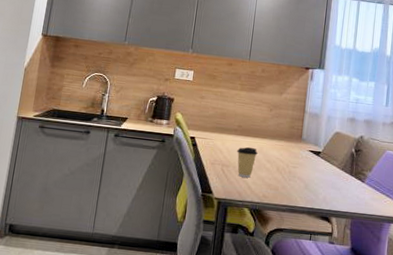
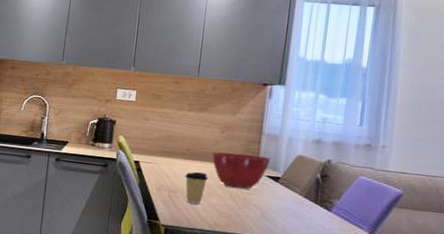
mixing bowl: none [261,128,313,163] -> present [212,152,271,189]

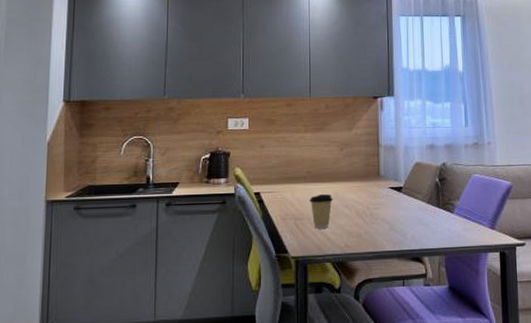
mixing bowl: present [212,152,271,189] -> none [334,168,391,205]

